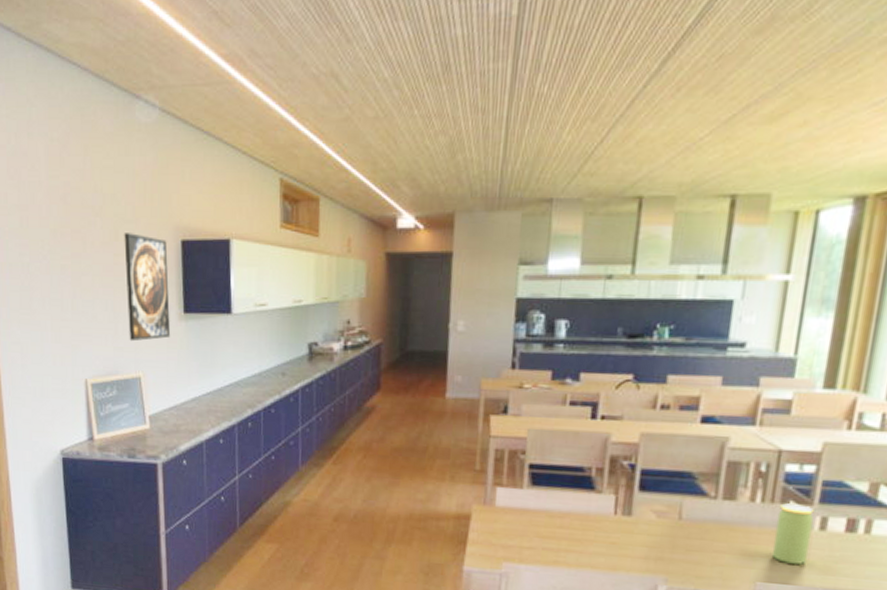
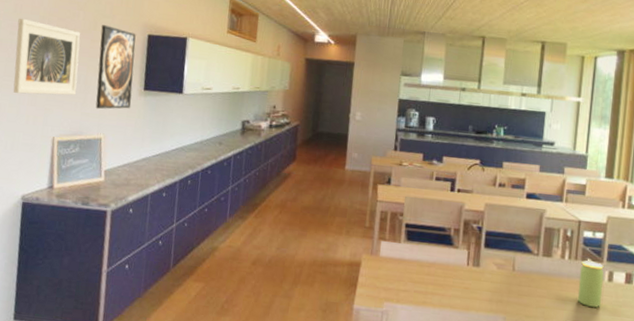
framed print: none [26,234,105,329] -> present [13,18,81,95]

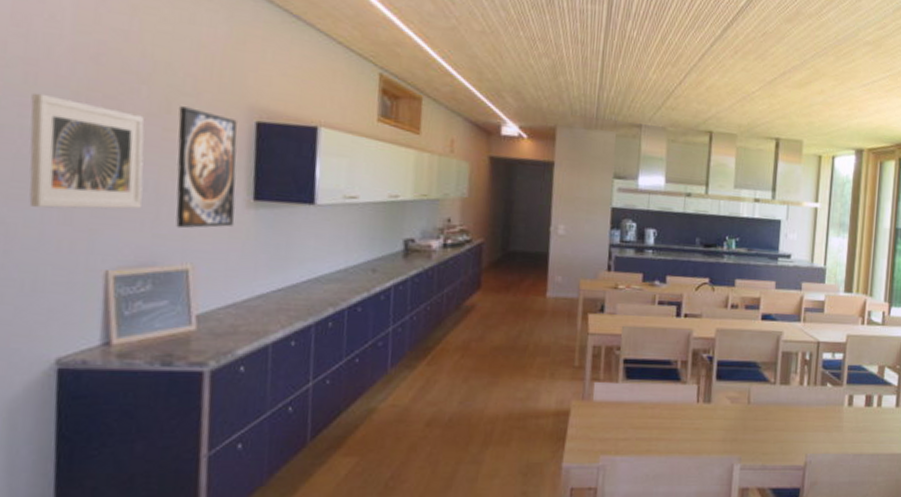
jar: present [577,260,604,308] -> none [816,385,844,436]

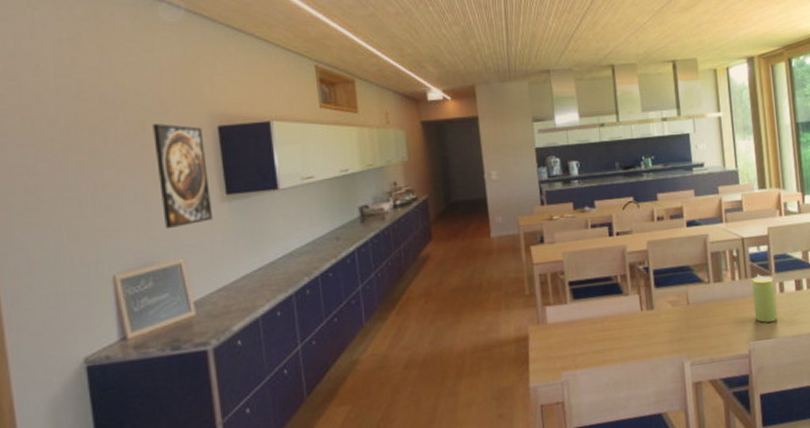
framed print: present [29,92,145,209] -> none [31,133,135,231]
jar: none [816,385,844,436] -> present [751,276,778,323]

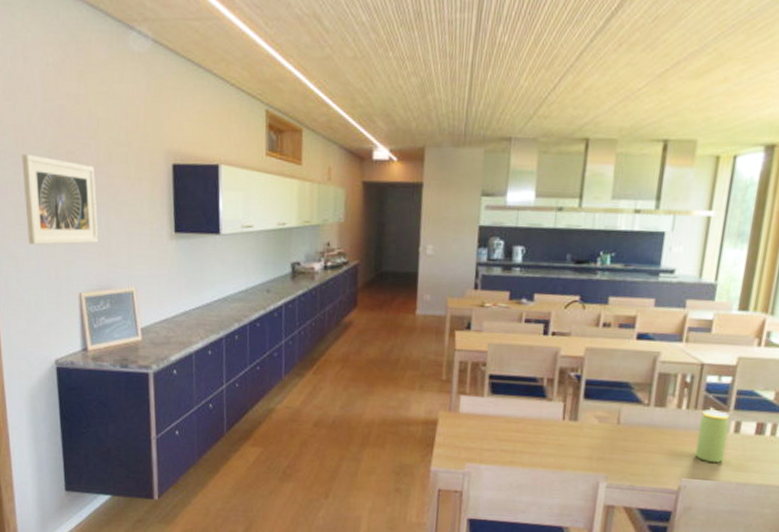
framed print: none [31,133,135,231] -> present [22,153,99,245]
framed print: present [153,123,214,229] -> none [118,155,162,258]

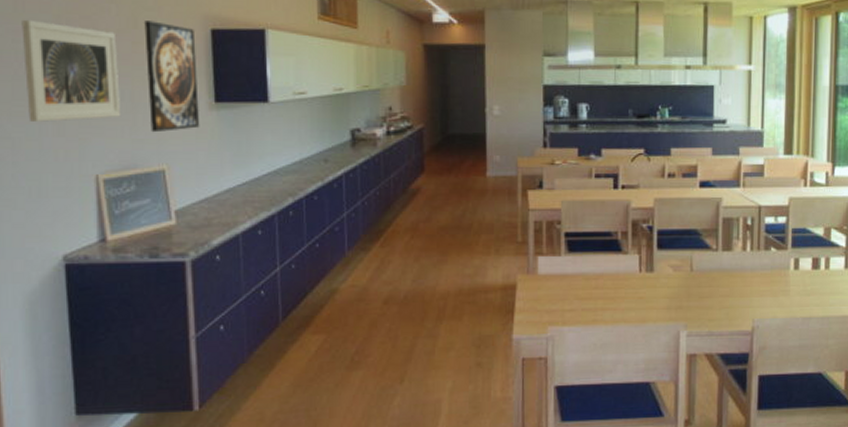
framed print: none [118,155,162,258] -> present [144,21,200,133]
jar: present [694,410,730,463] -> none [762,250,790,300]

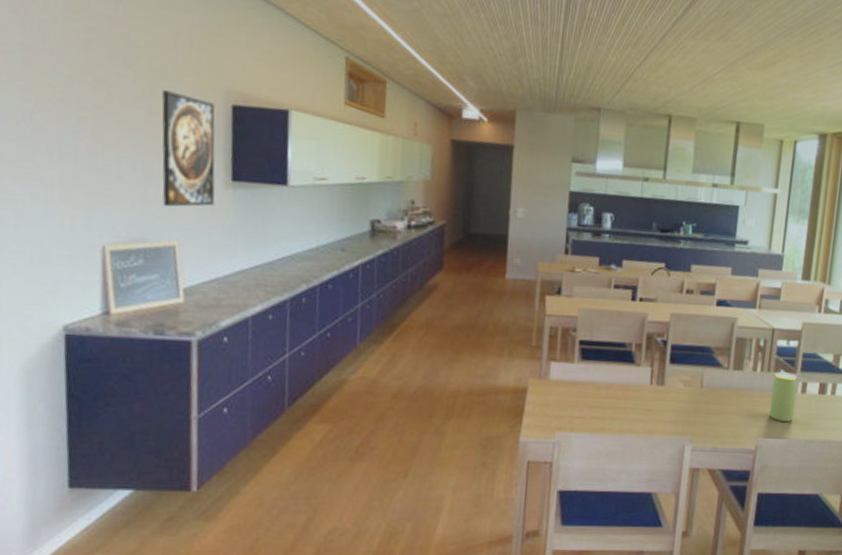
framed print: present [22,19,121,122] -> none [31,77,133,188]
jar: none [762,250,790,300] -> present [768,372,798,422]

